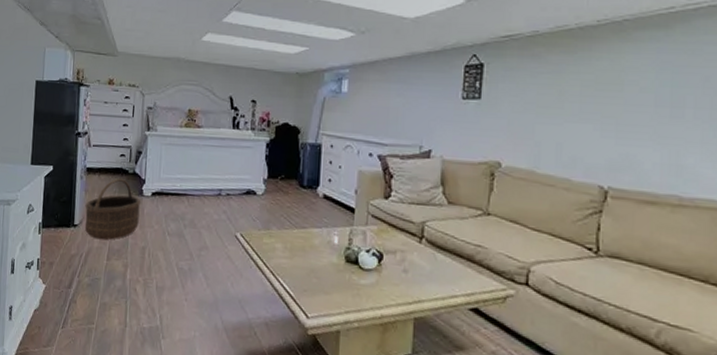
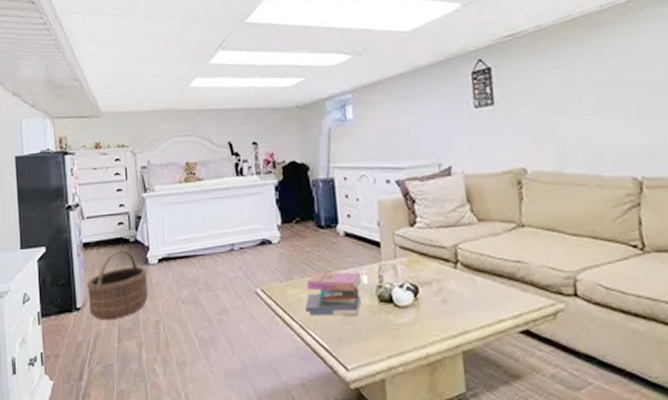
books: none [278,226,332,270] -> present [305,271,361,316]

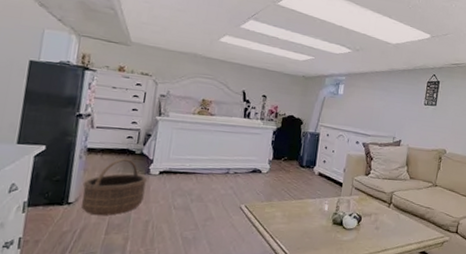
books: present [305,271,361,316] -> none [277,197,324,232]

